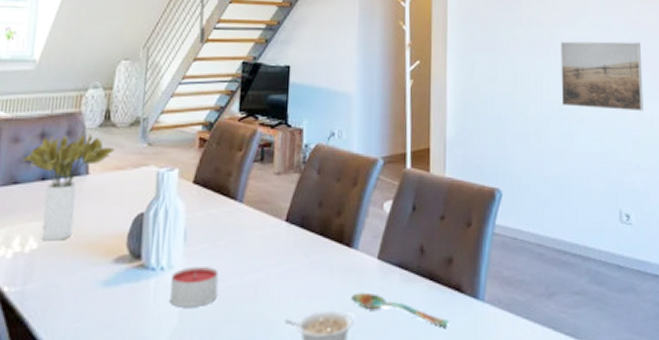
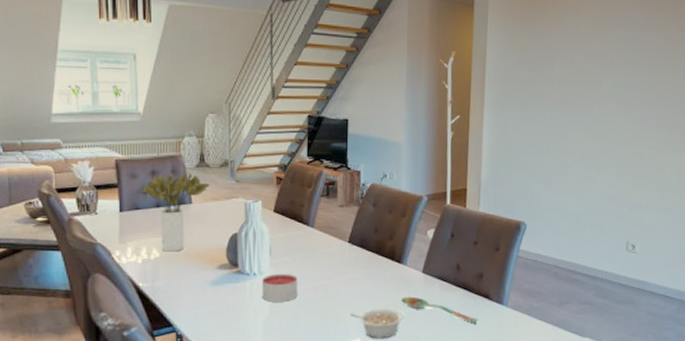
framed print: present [561,41,643,112] -> none [583,99,662,161]

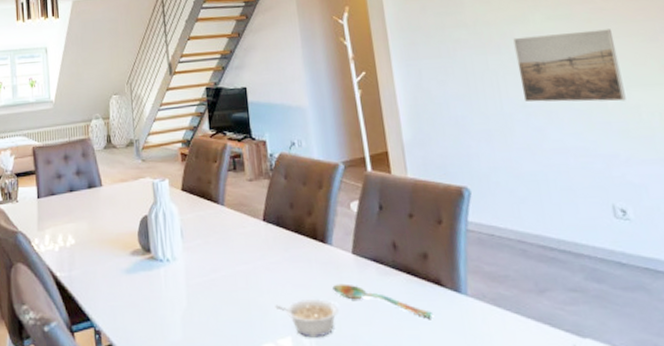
flower bouquet: present [139,172,210,252] -> none [54,154,118,238]
candle: present [262,273,298,302] -> none [176,258,215,292]
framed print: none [583,99,662,161] -> present [513,29,626,103]

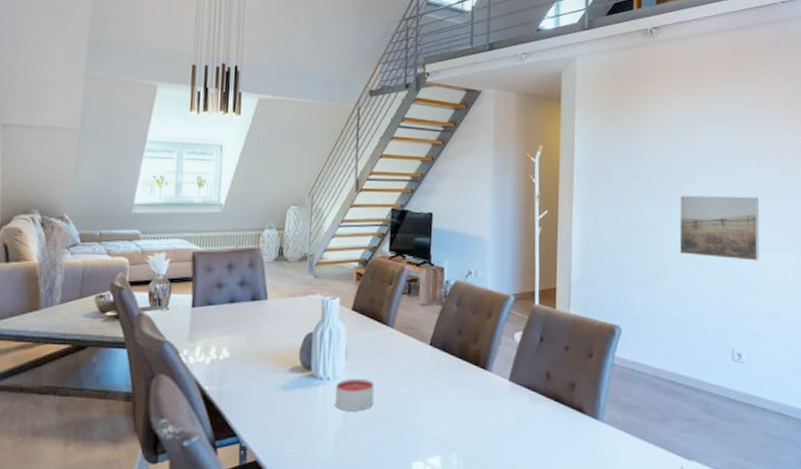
candle: none [176,258,215,292] -> present [335,378,374,411]
legume: present [275,299,339,338] -> none [429,421,488,457]
spoon: present [332,283,433,317] -> none [486,408,571,440]

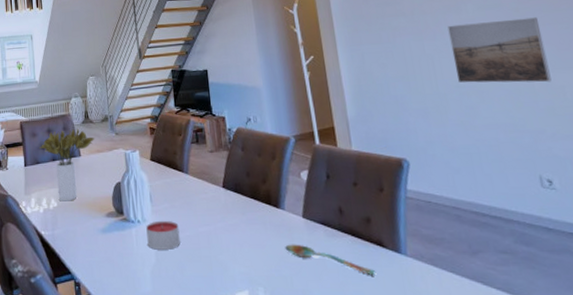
flower bouquet: none [214,265,287,352] -> present [39,128,94,202]
spoon: none [486,408,571,440] -> present [285,244,375,275]

